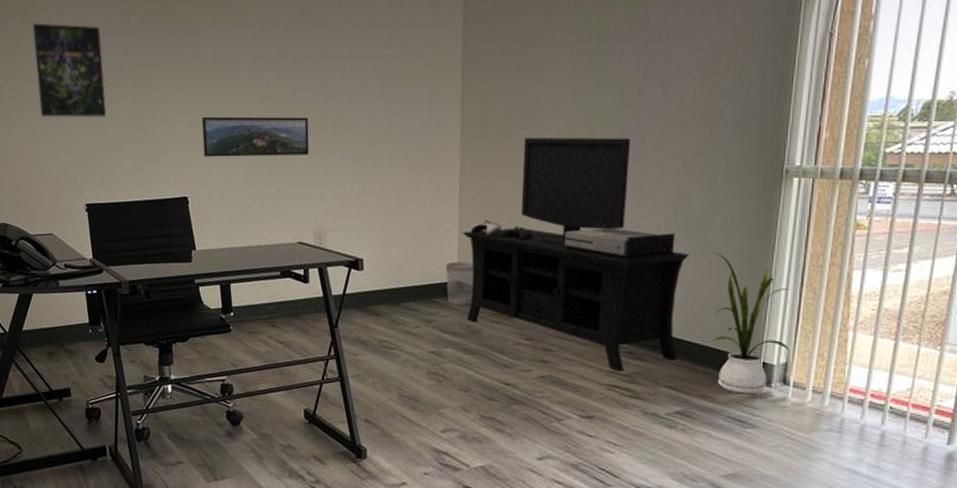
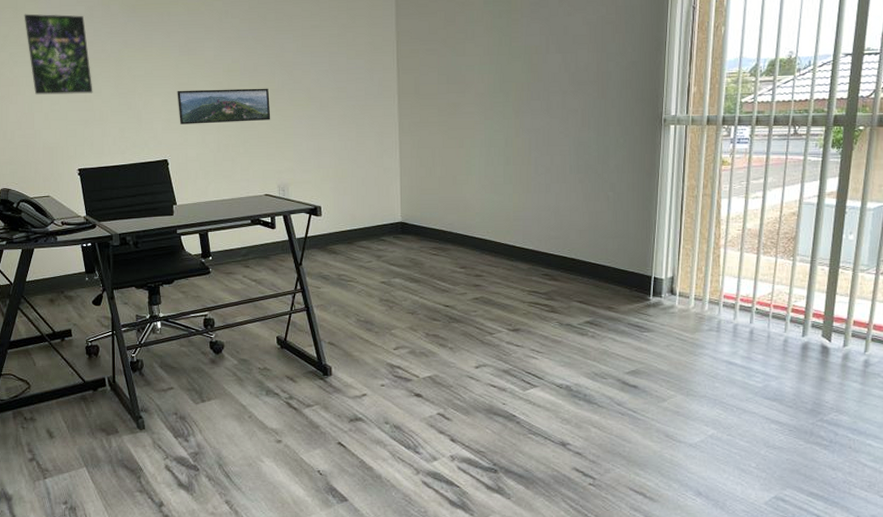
wastebasket: present [445,261,474,305] -> none [390,205,415,242]
media console: present [462,137,690,371] -> none [403,97,591,290]
house plant: present [711,251,789,395] -> none [607,187,674,304]

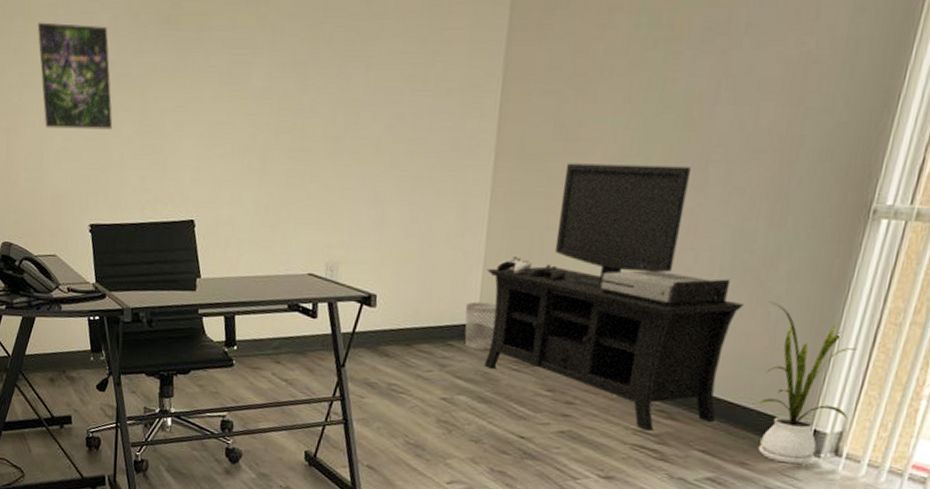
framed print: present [177,88,271,124] -> none [212,131,327,178]
wastebasket: none [390,205,415,242] -> present [464,301,497,350]
media console: none [403,97,591,290] -> present [483,163,744,431]
house plant: none [607,187,674,304] -> present [757,301,857,465]

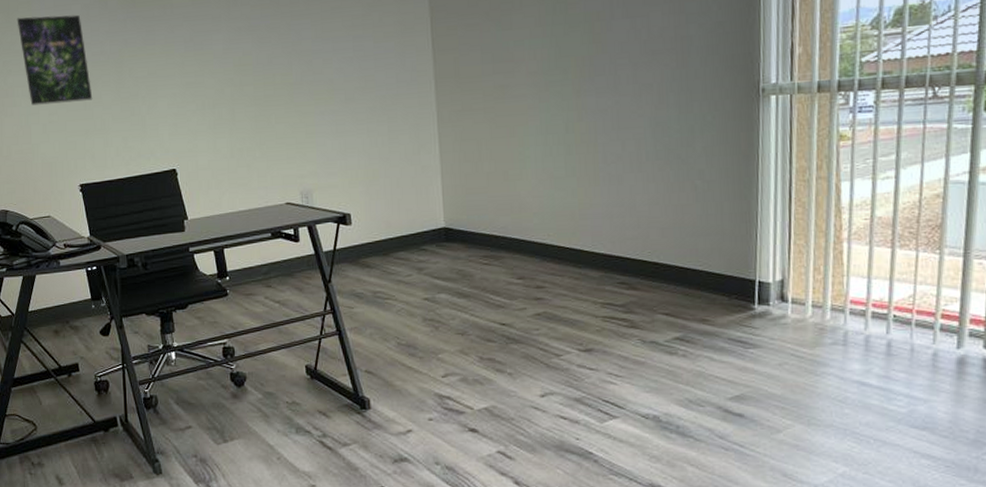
wastebasket: present [464,301,497,350] -> none [431,207,461,251]
media console: present [483,163,744,431] -> none [444,72,674,302]
house plant: present [757,301,857,465] -> none [694,175,784,315]

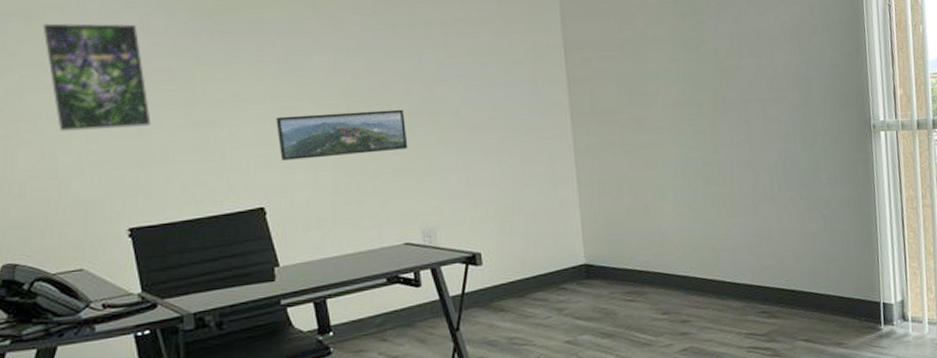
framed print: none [183,81,290,129] -> present [276,109,408,161]

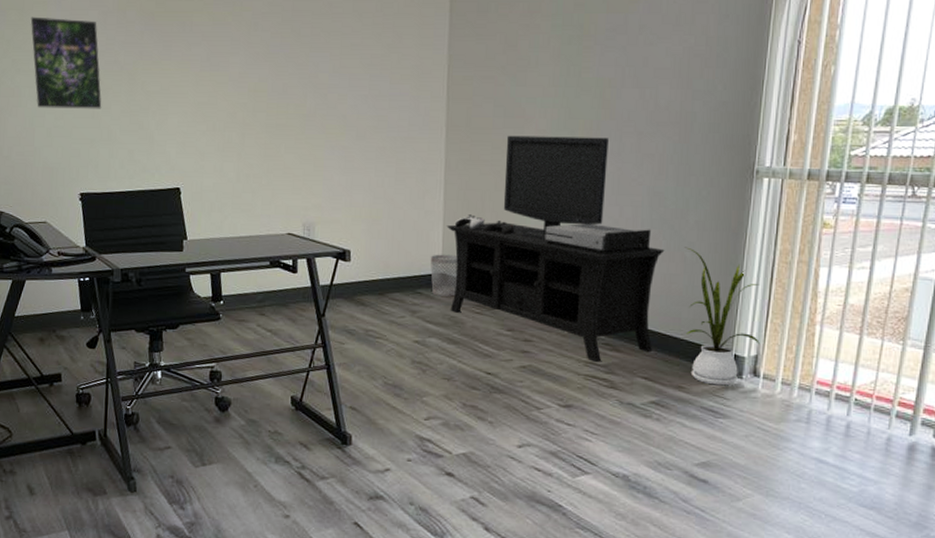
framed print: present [276,109,408,161] -> none [195,110,300,150]
wastebasket: none [570,242,604,289] -> present [430,254,458,297]
media console: none [584,107,809,332] -> present [446,135,665,362]
house plant: none [822,205,903,336] -> present [685,247,760,386]

